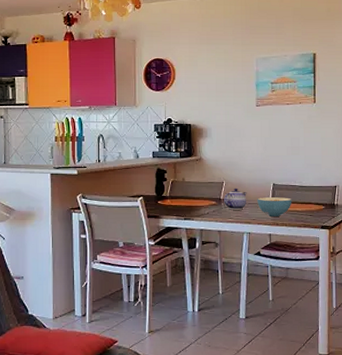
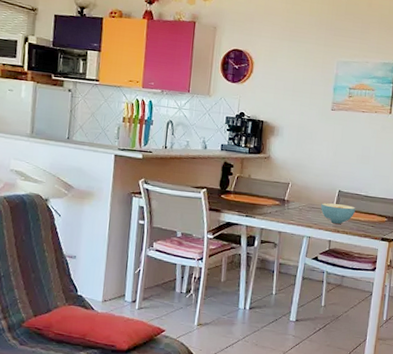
teapot: present [224,188,247,210] -> none [287,190,312,213]

